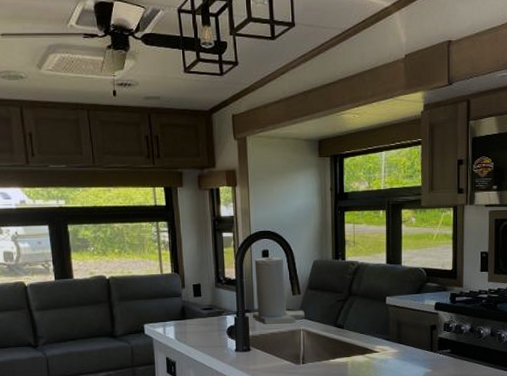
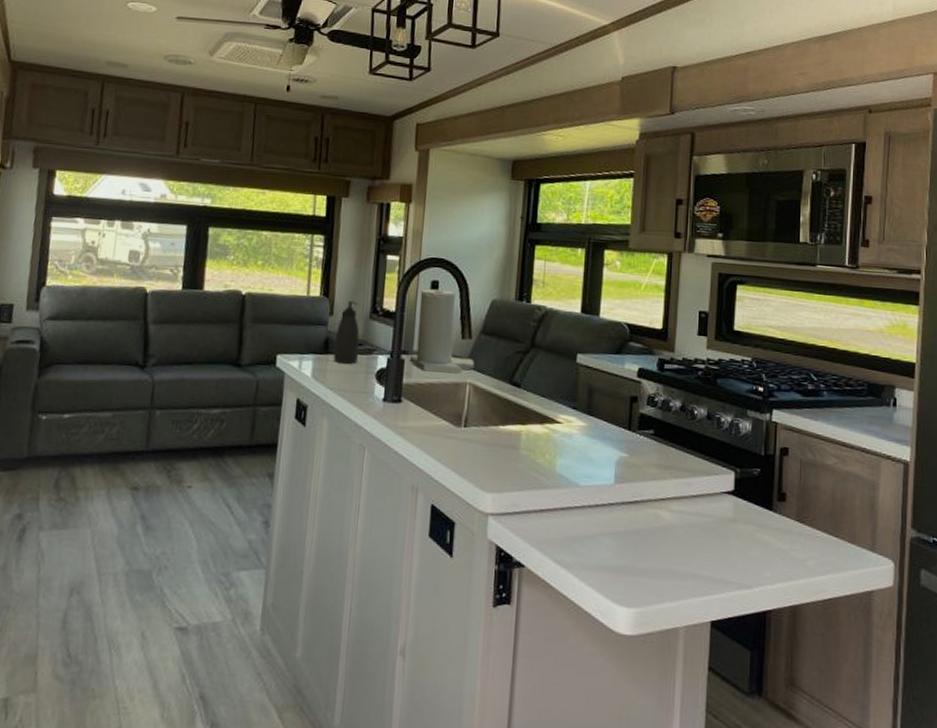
soap dispenser: none [189,274,211,325] -> present [333,300,360,364]

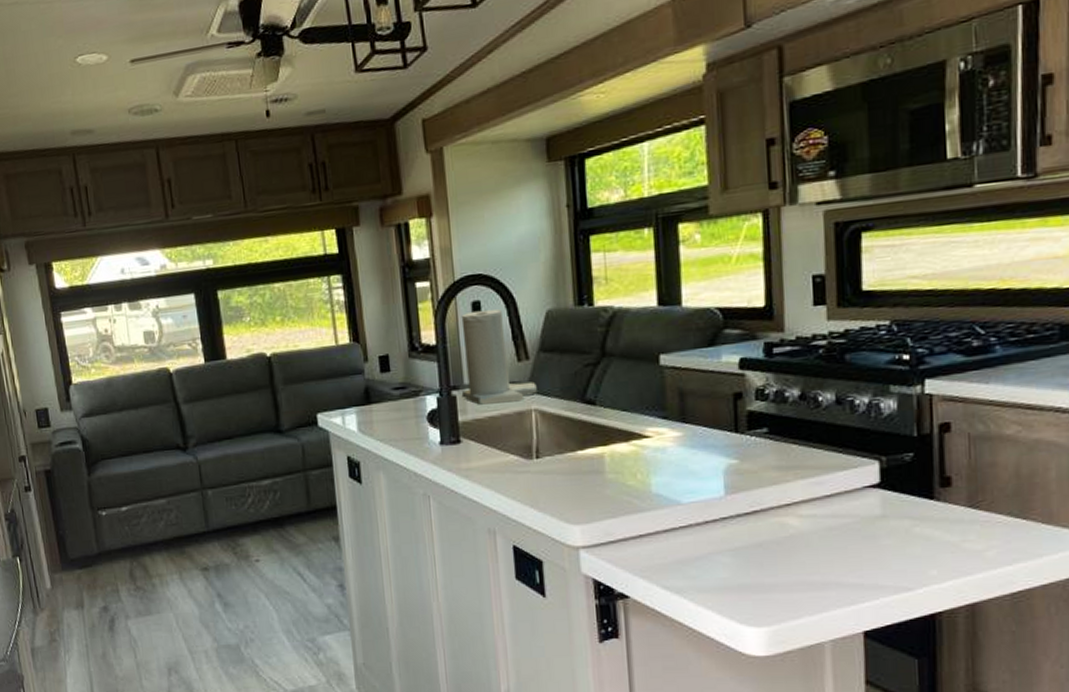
soap dispenser: present [333,300,360,364] -> none [374,341,405,412]

